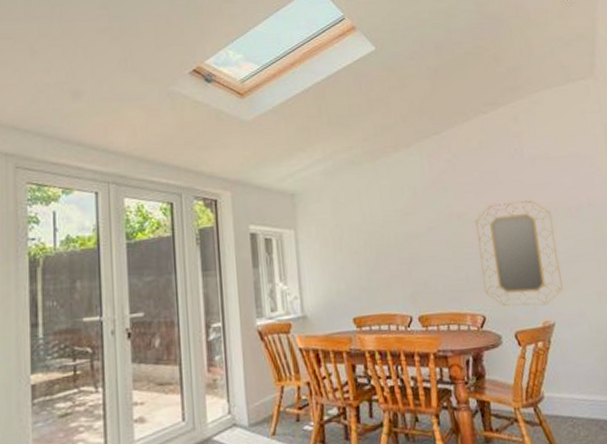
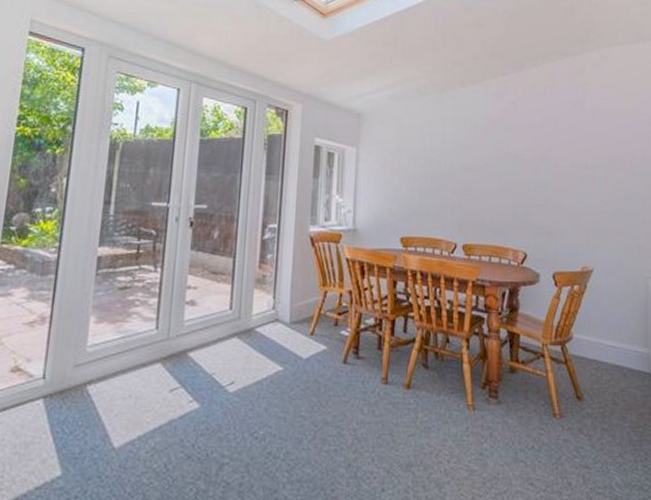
home mirror: present [475,200,563,307] -> none [528,149,607,252]

